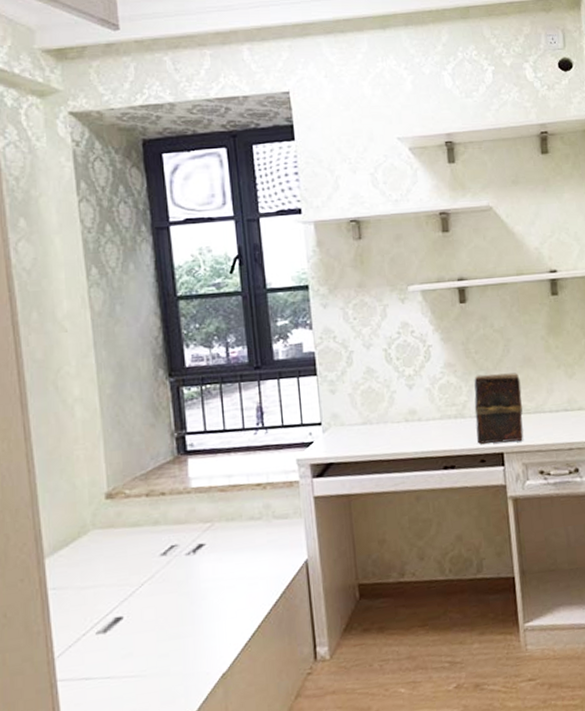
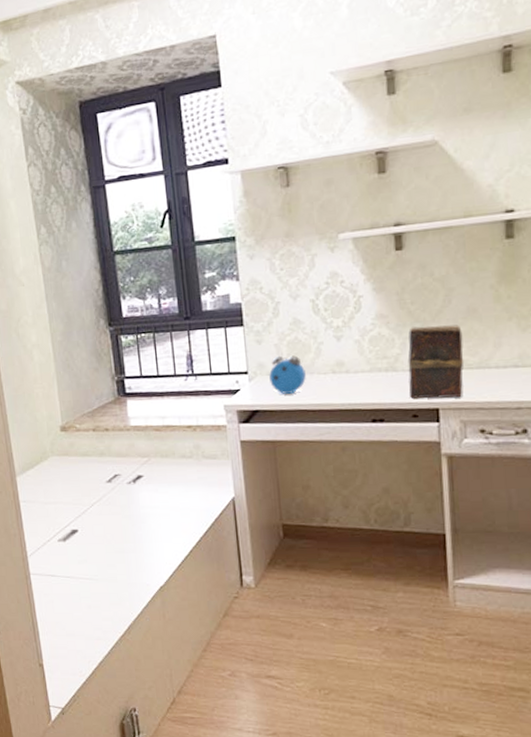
alarm clock: none [343,404,380,445] -> present [269,355,306,394]

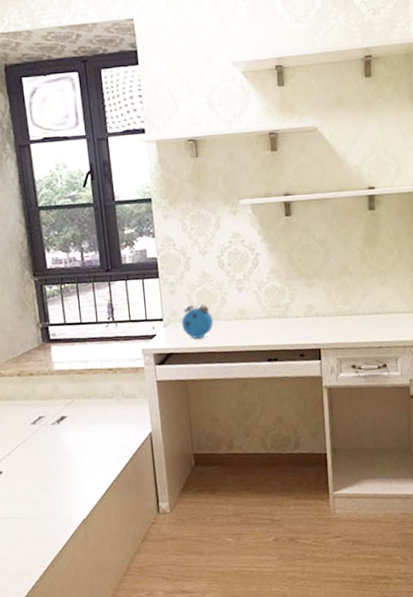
book: present [407,324,464,399] -> none [296,279,339,341]

